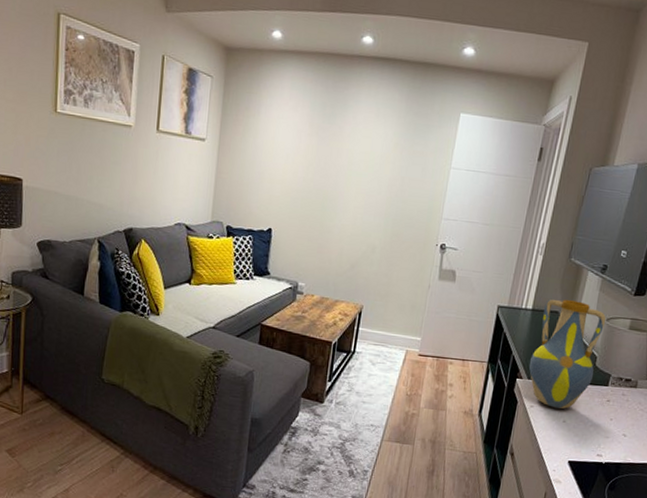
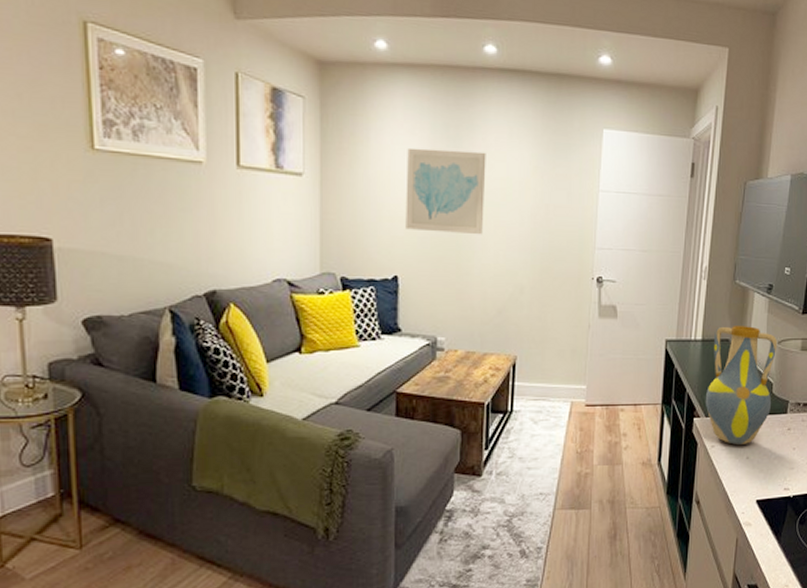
wall art: none [282,122,355,200] -> present [406,147,486,235]

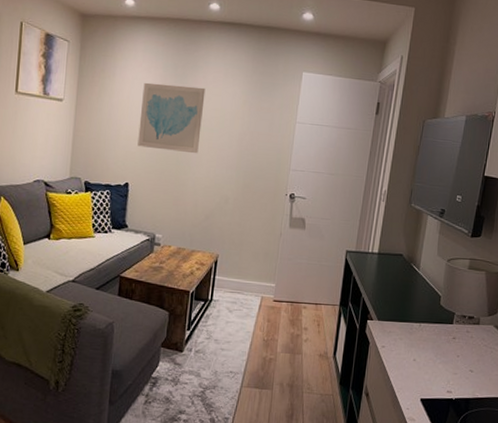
vase: present [705,326,778,445] -> none [378,242,447,348]

